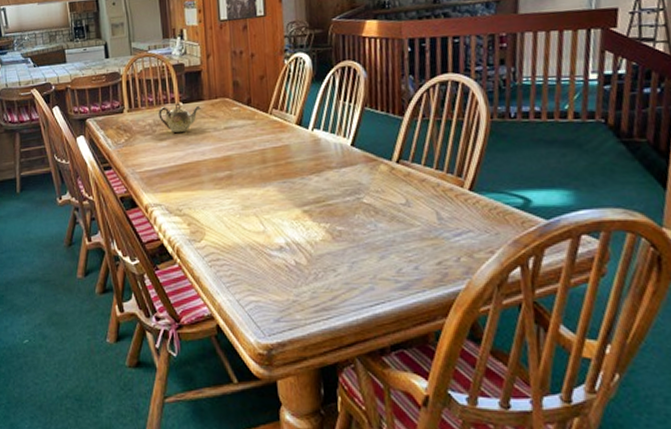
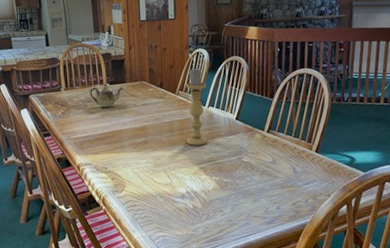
candle holder: none [281,78,313,181] -> present [185,68,208,146]

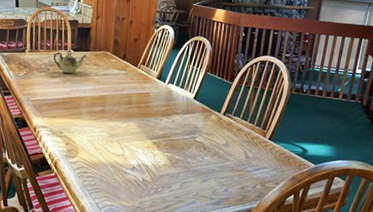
candle holder: present [185,68,208,146] -> none [143,44,169,120]

